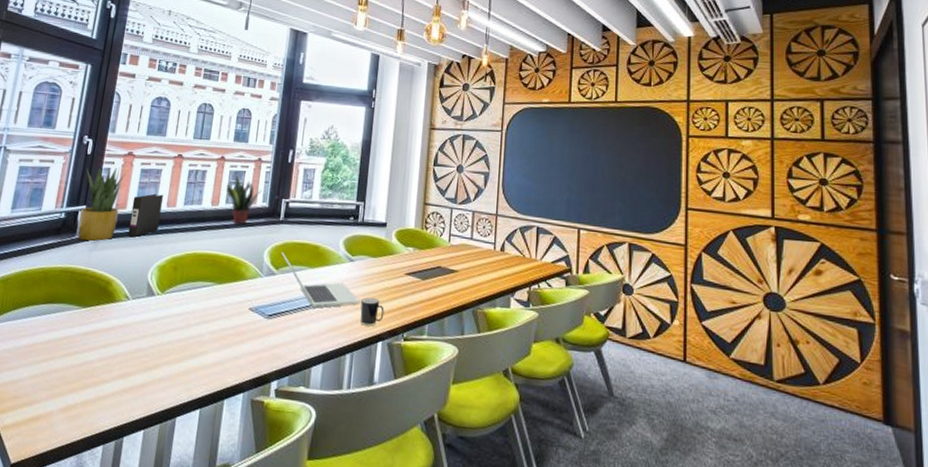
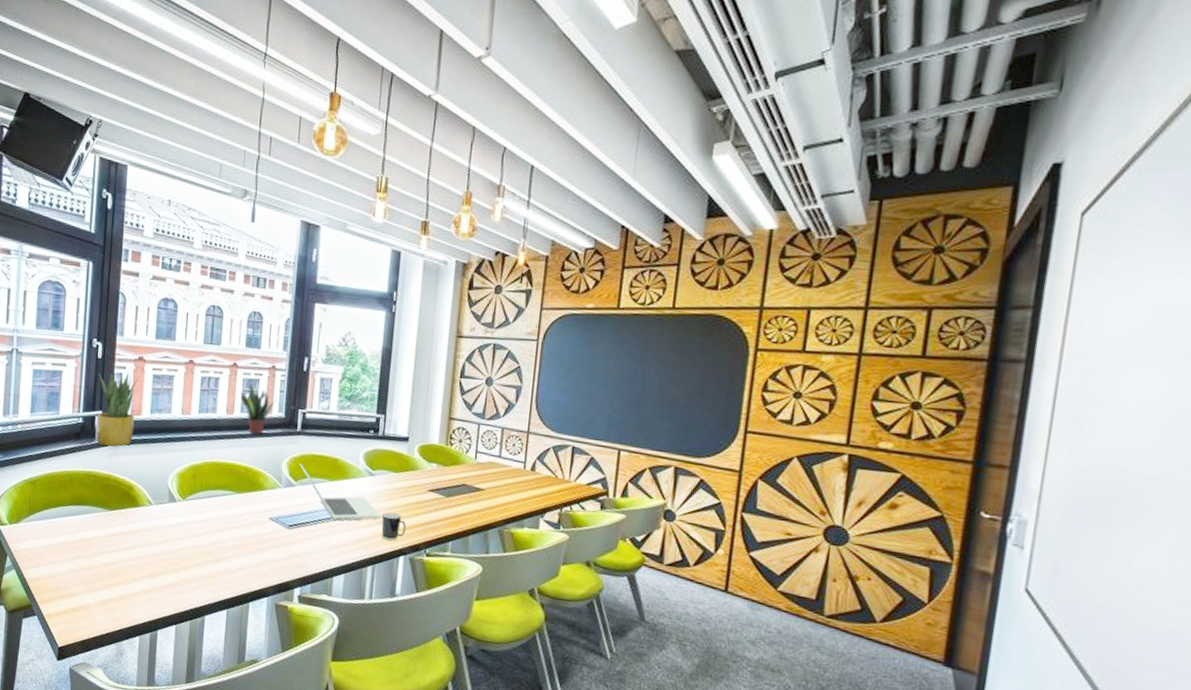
binder: present [127,193,163,237] -> none [145,400,177,444]

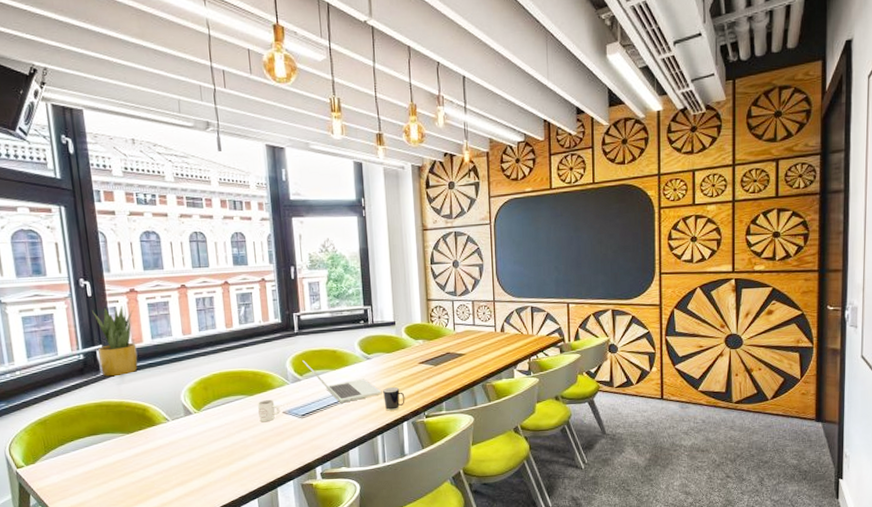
potted plant: present [240,383,277,435] -> none [236,297,272,342]
mug: none [243,500,267,526] -> present [258,399,280,422]

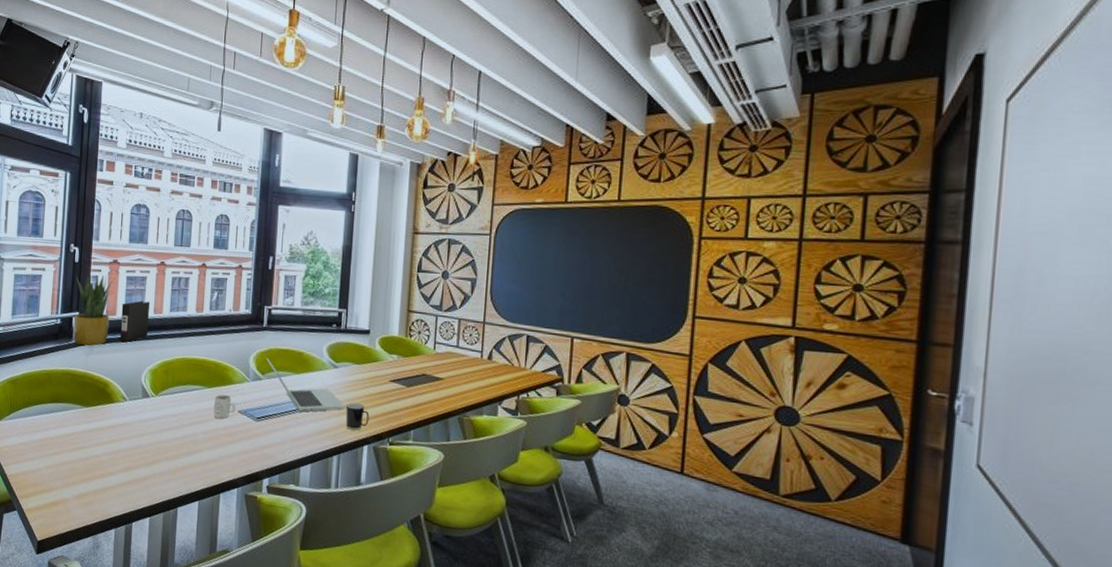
binder: none [147,324,180,366] -> present [120,300,150,342]

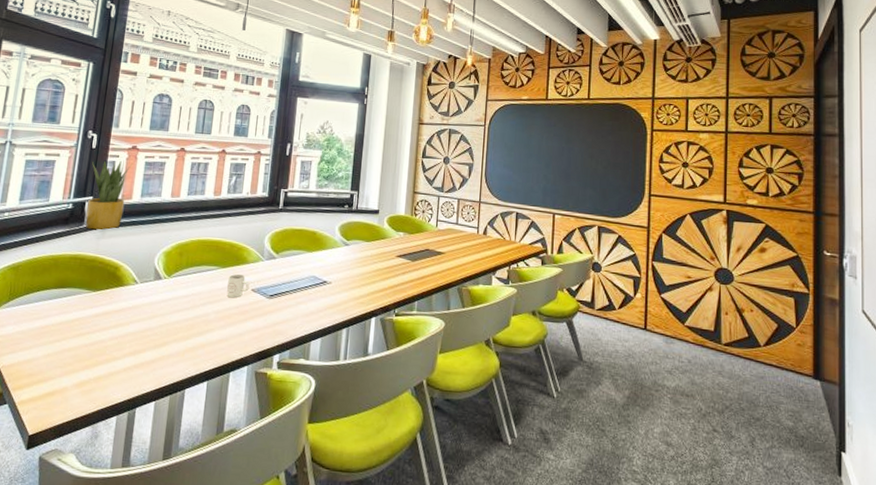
binder: present [120,300,150,342] -> none [134,185,167,225]
laptop: present [266,358,345,412] -> none [281,238,355,288]
mug: present [345,403,370,431] -> none [355,278,378,304]

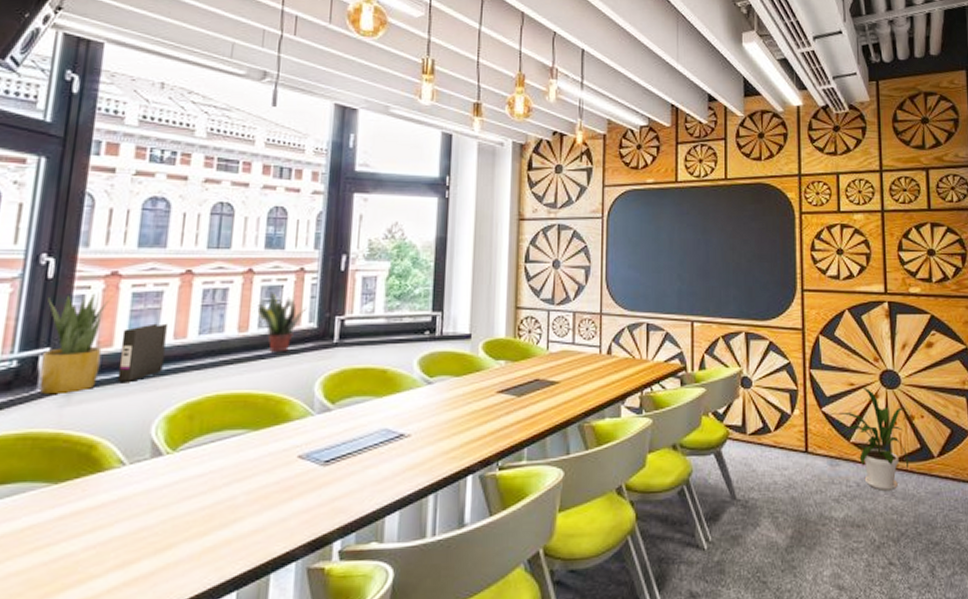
binder: none [134,185,167,225] -> present [117,323,167,382]
potted plant: none [227,167,262,213] -> present [257,292,307,353]
mug: present [227,273,250,298] -> none [262,436,295,471]
house plant: none [667,280,739,370] -> present [828,387,909,491]

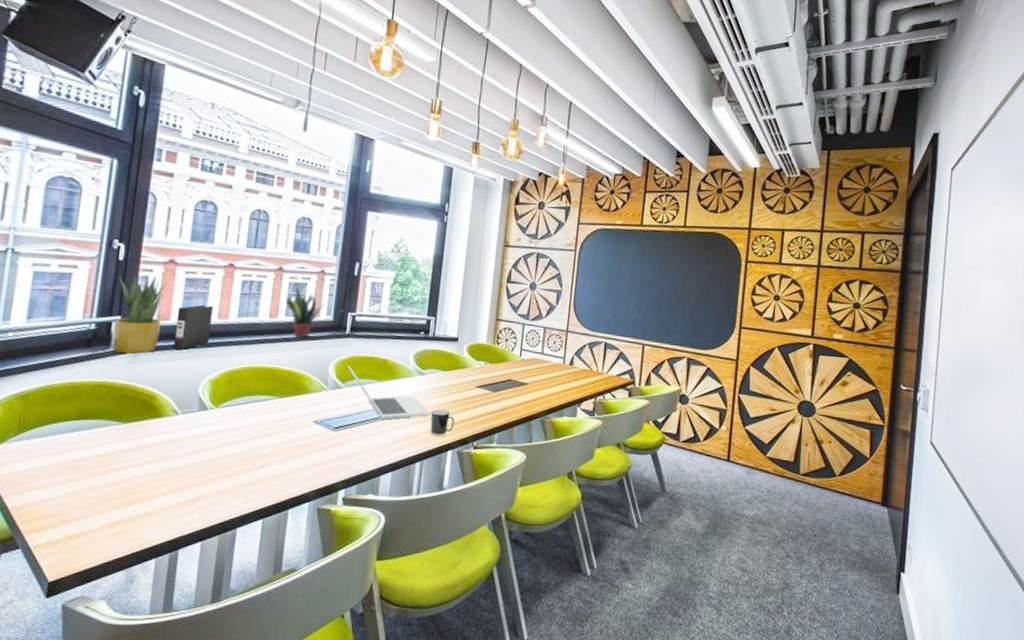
laptop: none [338,382,443,445] -> present [348,366,430,420]
mug: none [443,425,474,459] -> present [430,409,455,436]
house plant: present [828,387,909,491] -> none [750,413,819,499]

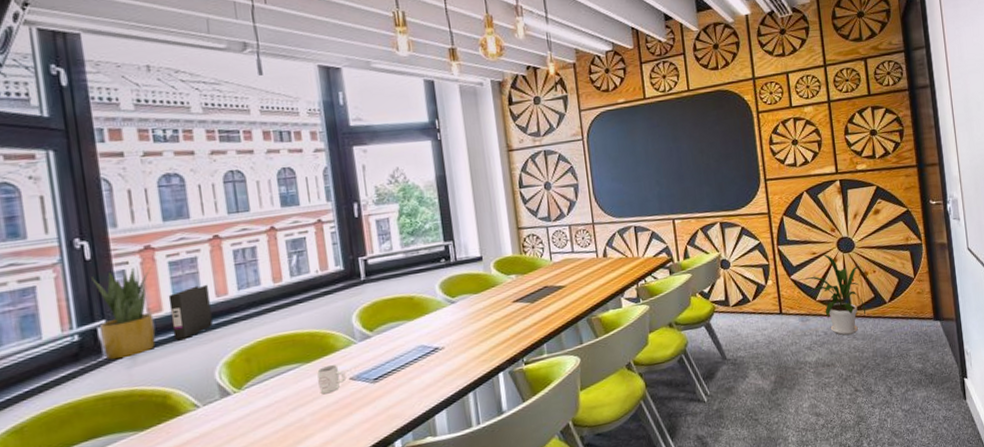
potted plant: present [285,287,326,338] -> none [286,244,332,297]
mug: none [285,404,312,431] -> present [317,364,346,394]
laptop: present [348,366,430,420] -> none [372,313,471,359]
mug: present [430,409,455,436] -> none [472,332,500,362]
house plant: none [750,413,819,499] -> present [796,254,866,335]

